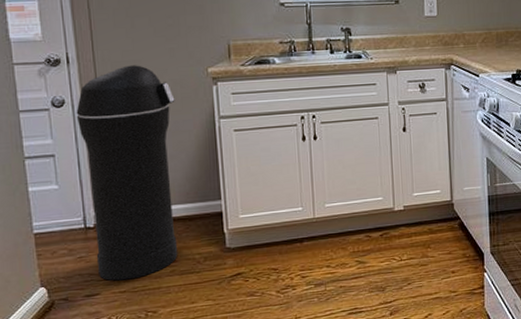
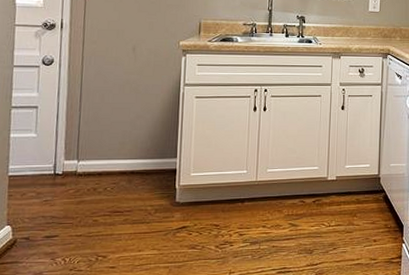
trash can: present [76,65,178,281] -> none [60,34,148,225]

